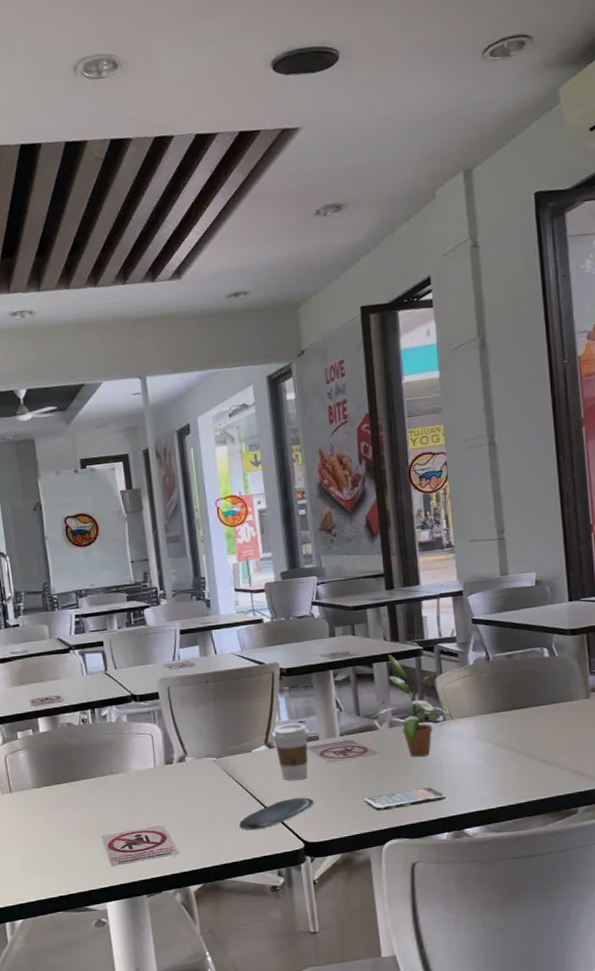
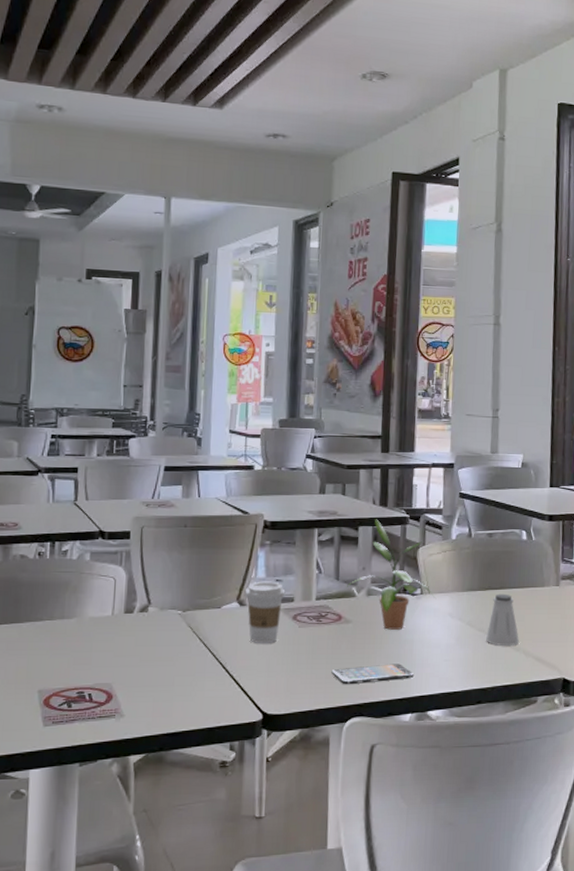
oval tray: present [239,797,315,831] -> none [196,663,280,696]
saltshaker: none [516,711,552,762] -> present [486,593,519,646]

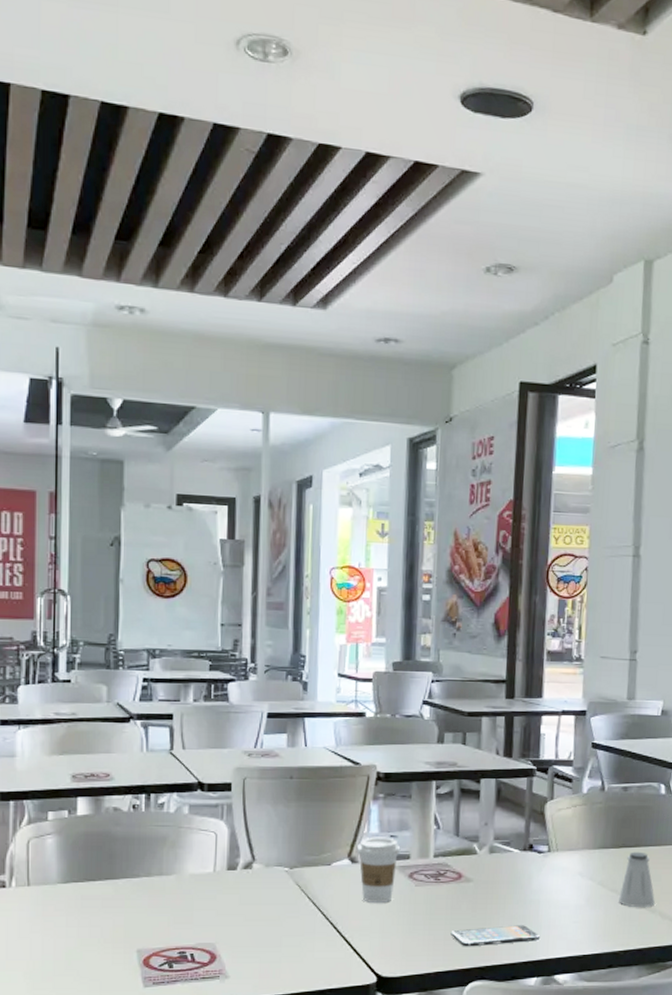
potted plant: present [346,519,437,630] -> none [466,771,565,889]

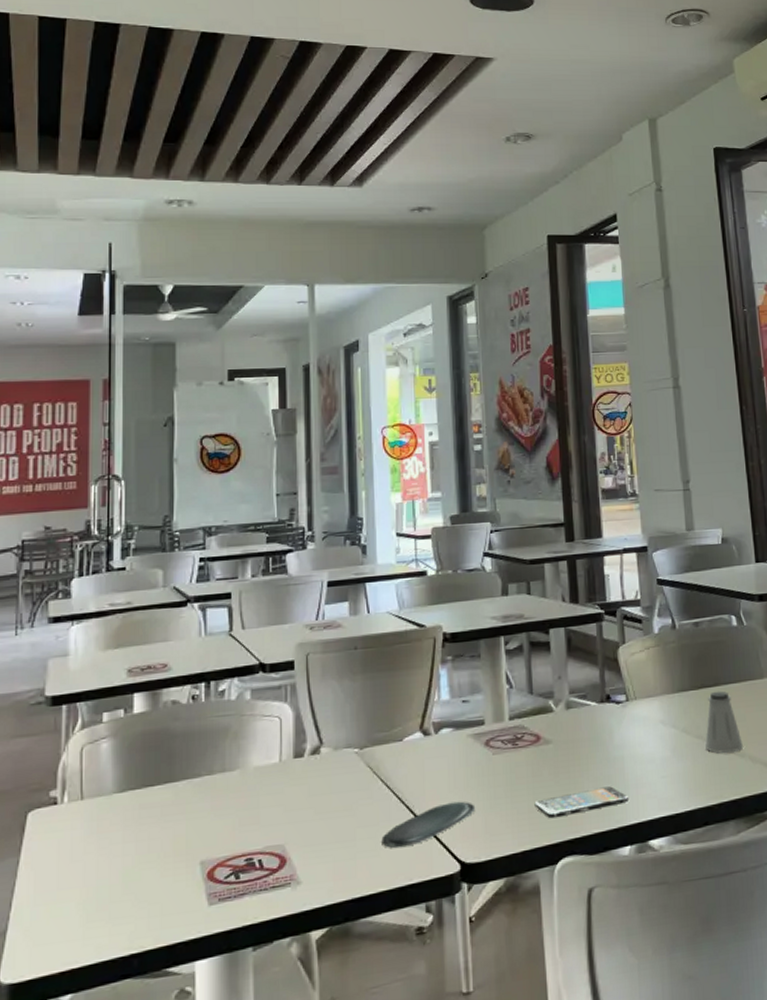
oval tray: none [305,923,395,958] -> present [381,801,476,849]
coffee cup: present [356,837,401,902] -> none [428,702,474,779]

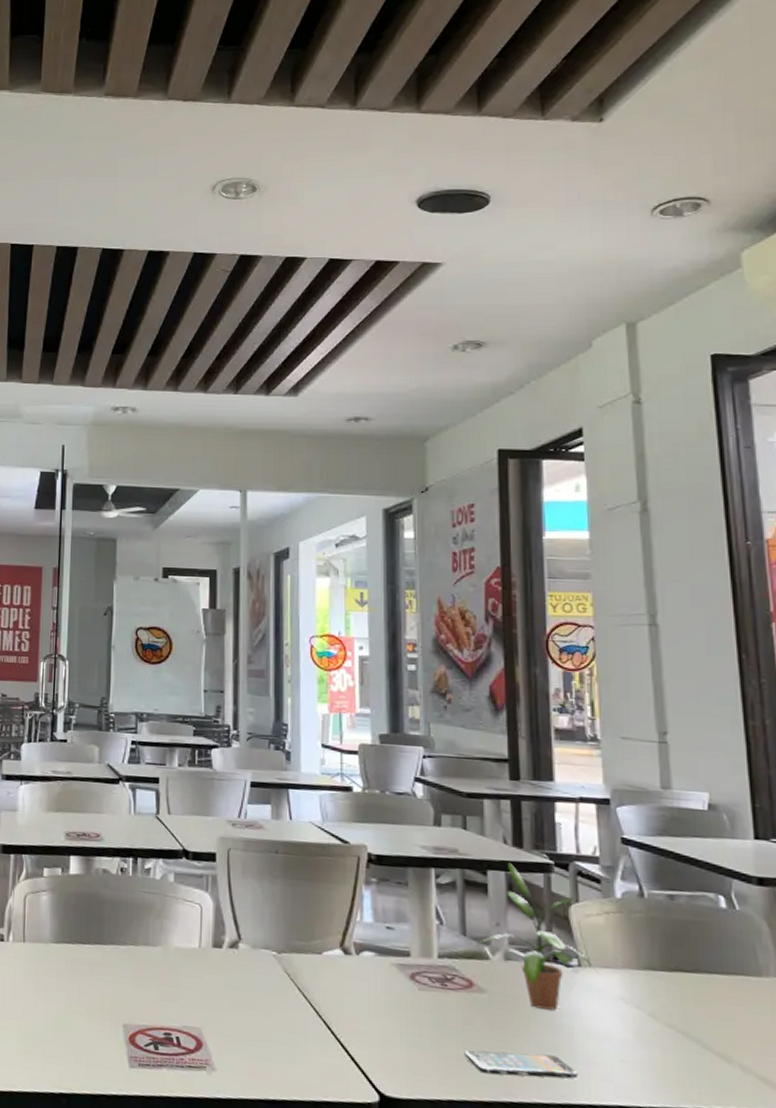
oval tray: present [381,801,476,849] -> none [297,1028,398,1063]
potted plant: none [541,618,645,747] -> present [476,862,601,1011]
saltshaker: present [705,690,743,753] -> none [679,978,730,1055]

